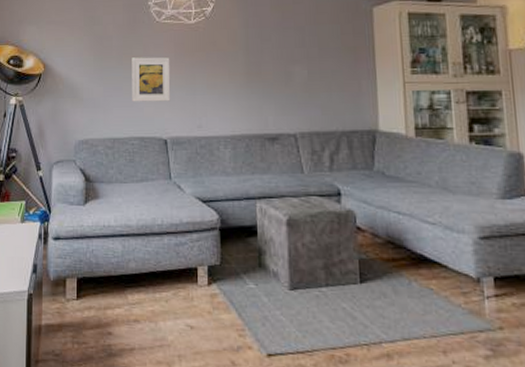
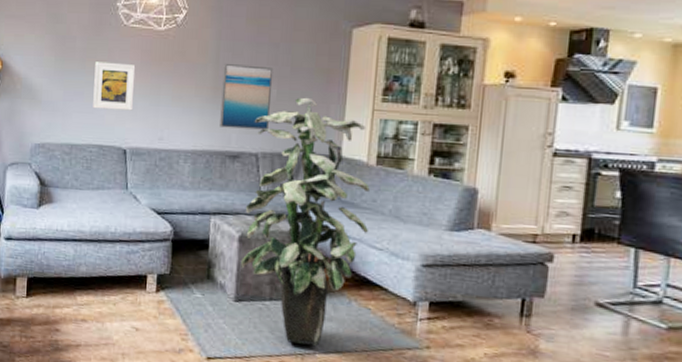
wall art: none [254,49,305,111] -> present [220,64,274,130]
indoor plant: none [288,75,419,334] -> present [241,97,370,346]

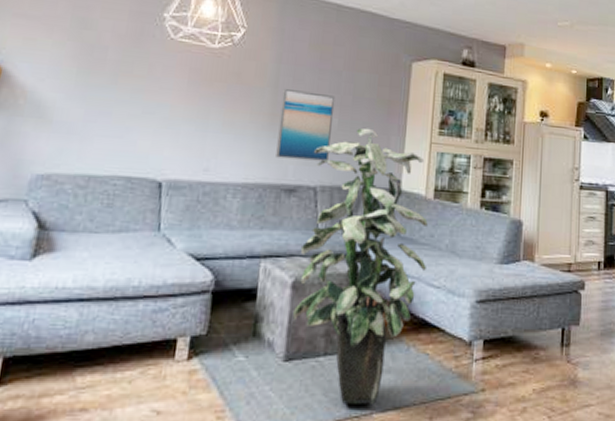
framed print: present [93,62,136,111] -> none [122,77,182,137]

